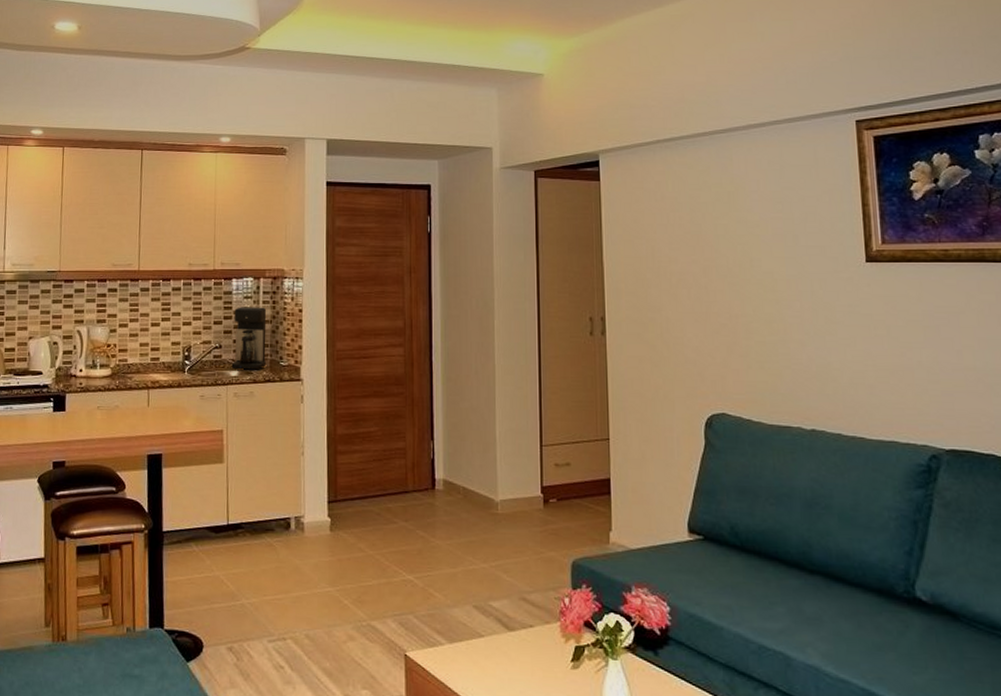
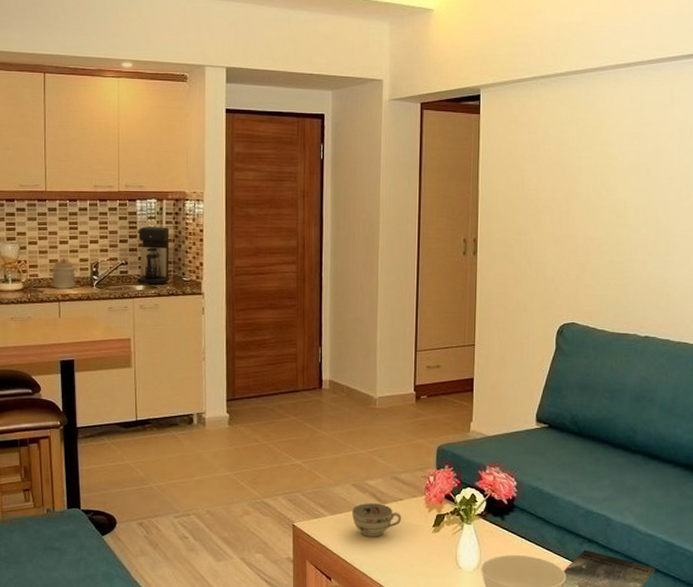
jar: none [142,342,166,375] -> present [52,258,75,289]
teacup: none [474,628,533,673] -> present [352,502,402,537]

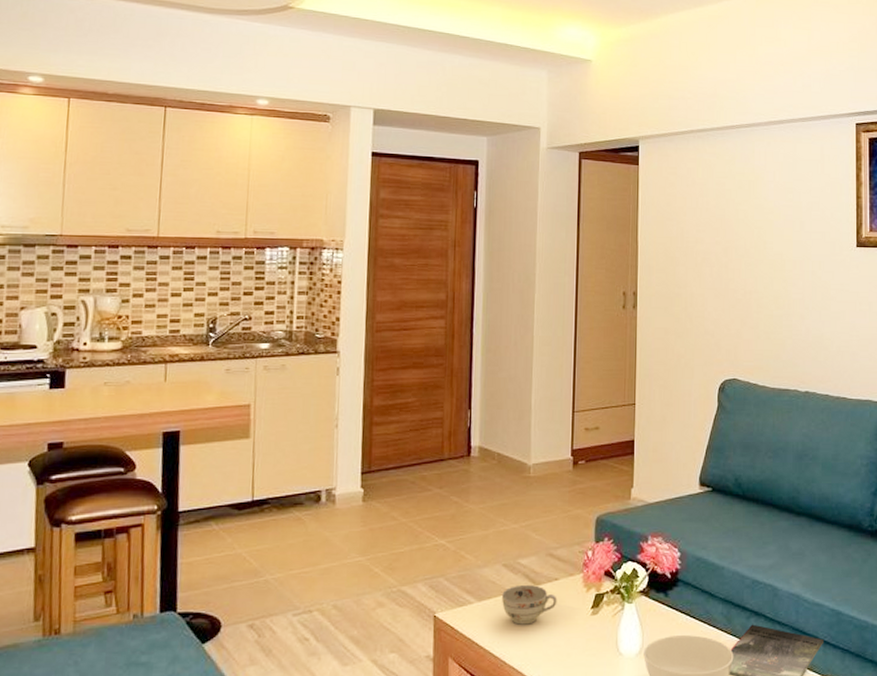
jar: present [52,258,75,289] -> none [159,313,188,348]
coffee maker: present [137,226,170,285] -> none [261,277,303,343]

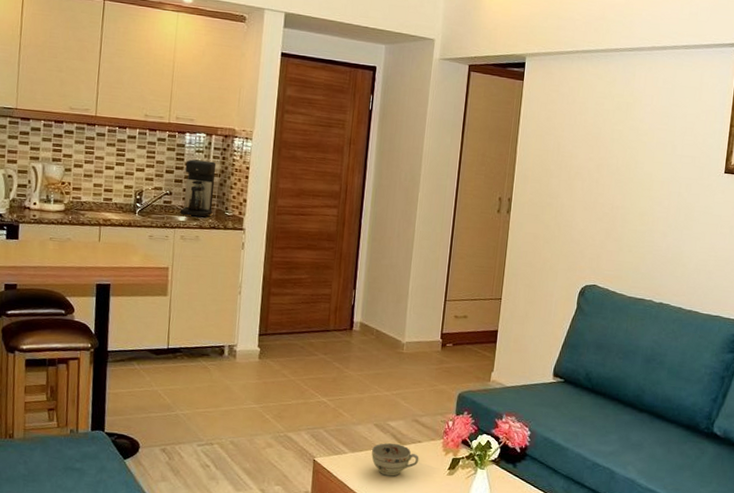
coffee maker: none [261,277,303,343] -> present [179,159,216,218]

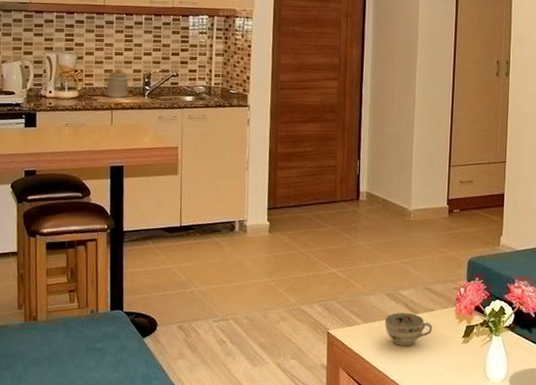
jar: none [95,183,119,214] -> present [106,69,129,98]
coffee maker: present [179,159,216,218] -> none [186,41,219,96]

